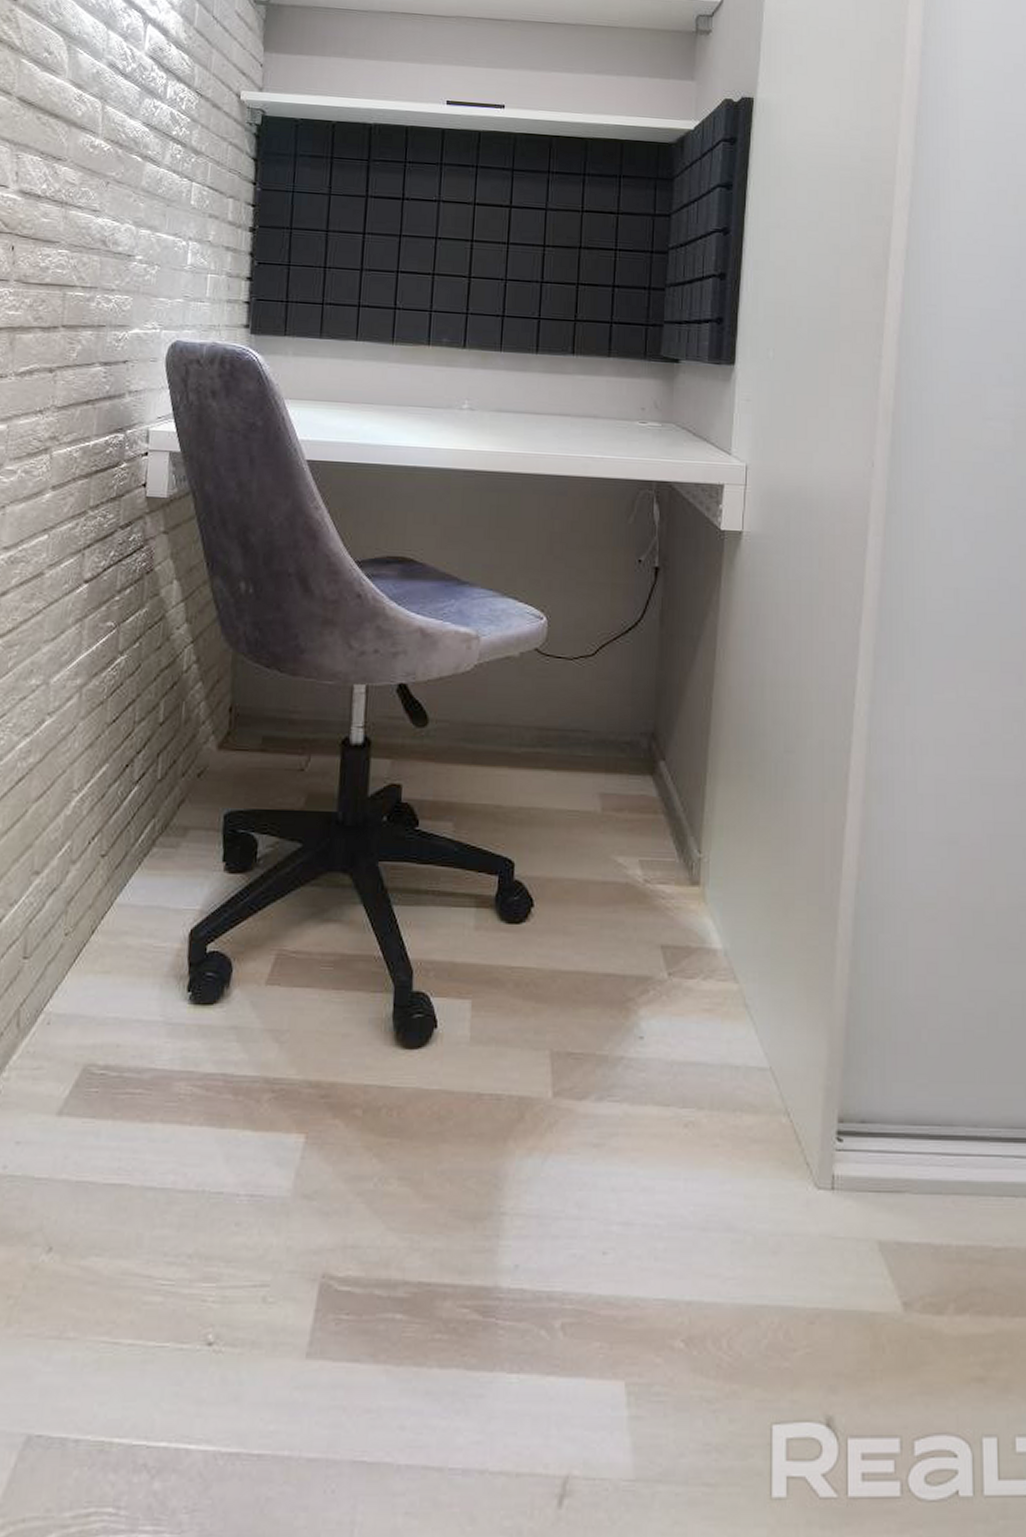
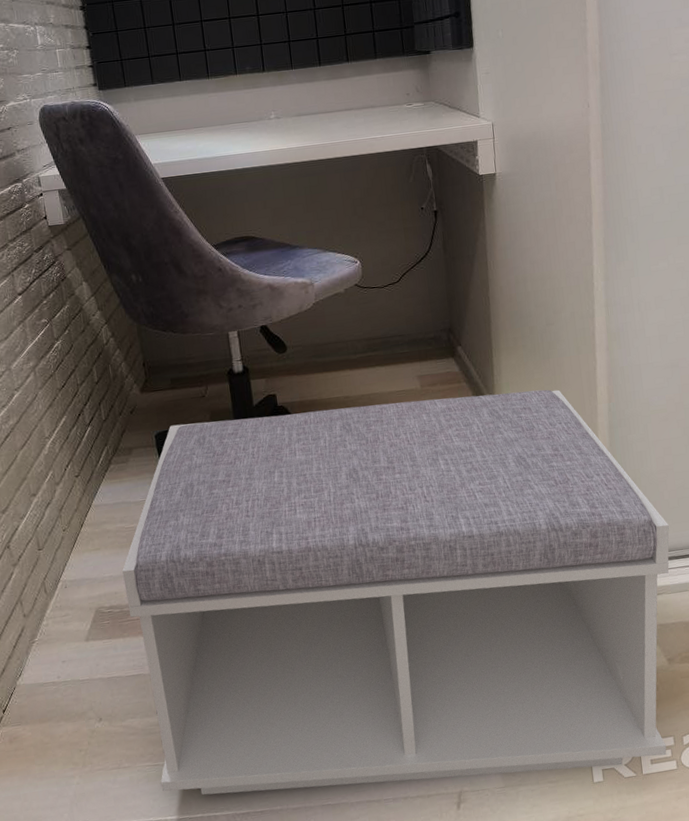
bench: none [115,804,925,1474] -> present [122,389,670,795]

